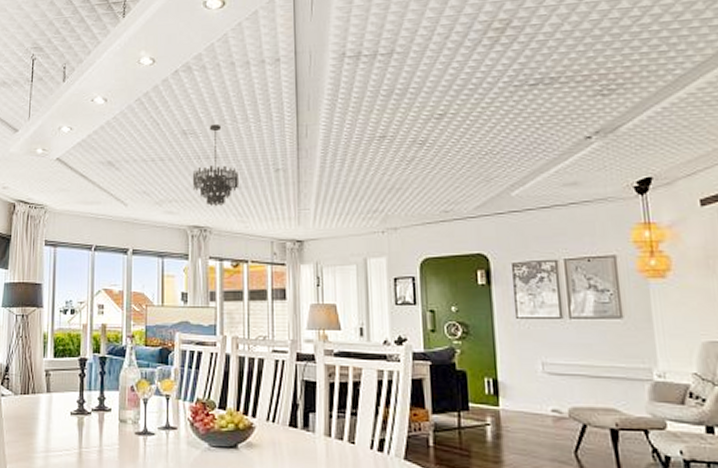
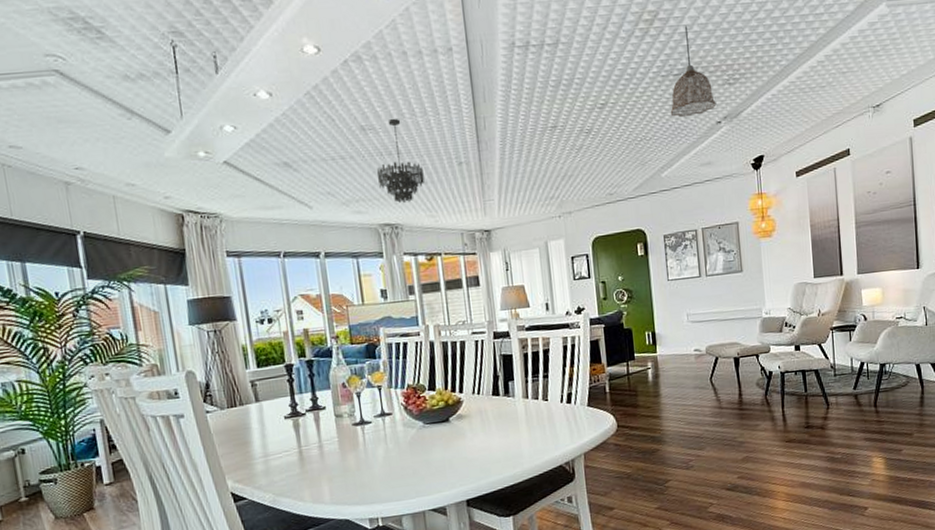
pendant lamp: none [524,33,585,131] -> present [670,26,716,118]

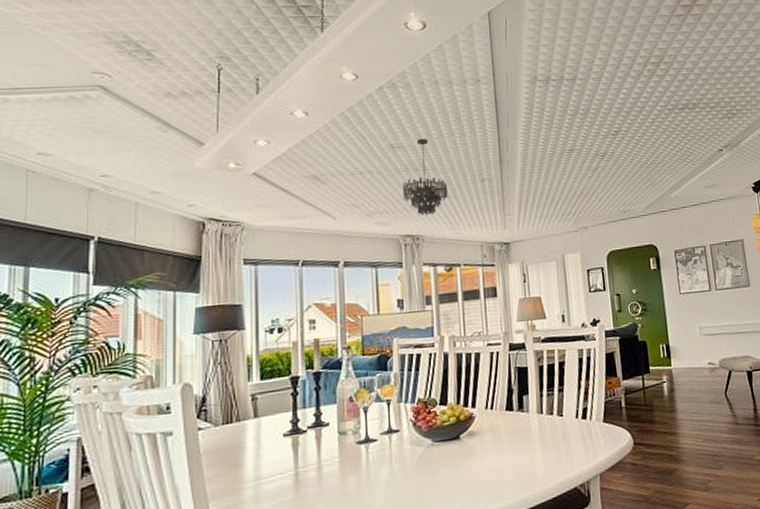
pendant lamp: present [670,26,716,118] -> none [676,69,718,145]

